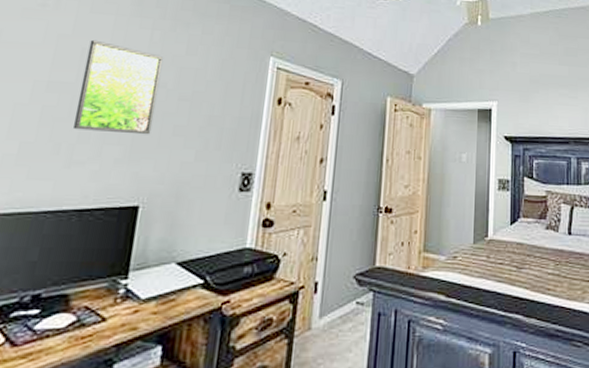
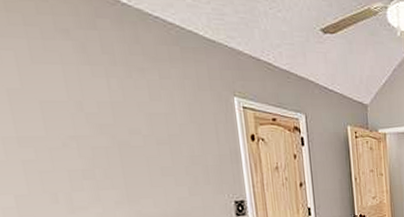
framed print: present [72,39,163,135] -> none [45,91,141,180]

